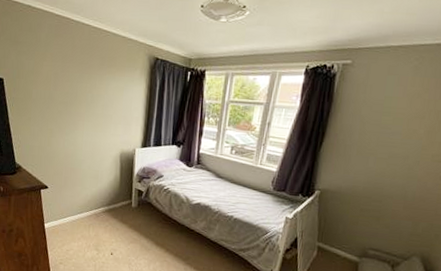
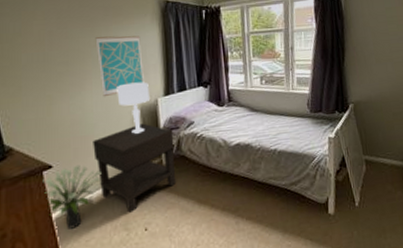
potted plant: none [40,190,83,239] -> present [43,164,101,229]
nightstand: none [79,167,145,238] -> present [93,123,177,213]
wall art: none [90,84,129,139] -> present [95,36,144,97]
table lamp: none [103,130,130,176] -> present [117,82,149,134]

